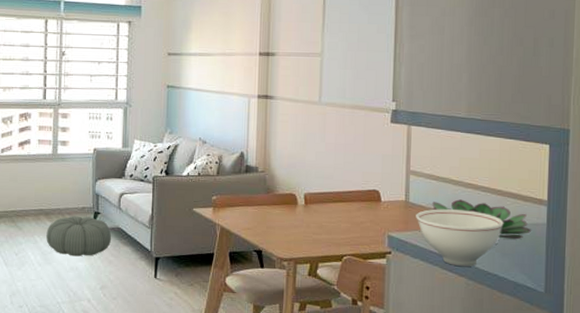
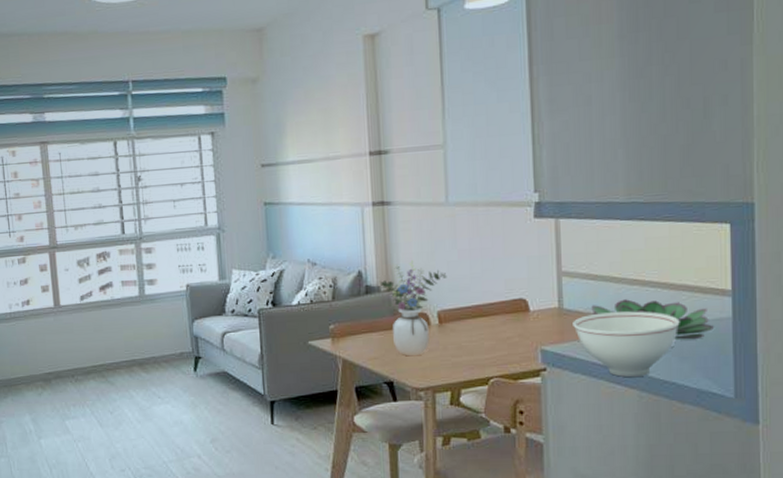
pouf: present [46,216,112,257] -> none [142,362,218,409]
bouquet: none [259,148,315,231] -> present [381,260,447,357]

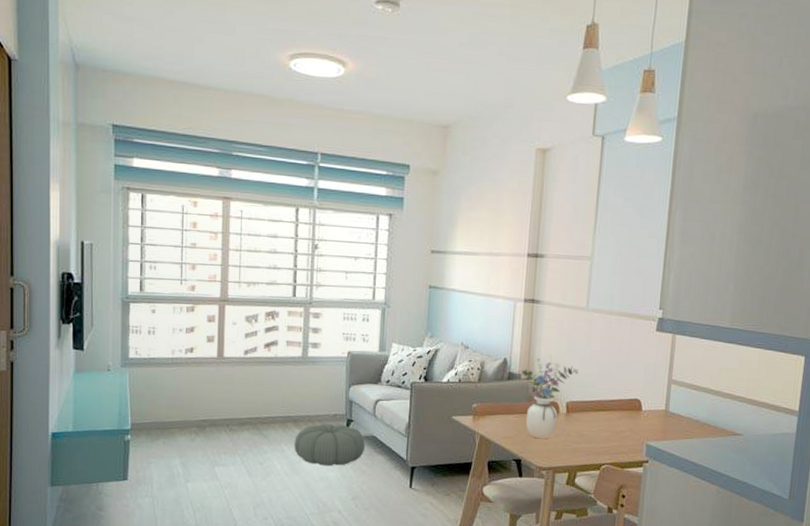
pouf: none [142,362,218,409] -> present [294,423,366,466]
bowl: present [573,311,680,377] -> none [674,418,757,475]
succulent plant: present [591,299,714,341] -> none [690,409,781,449]

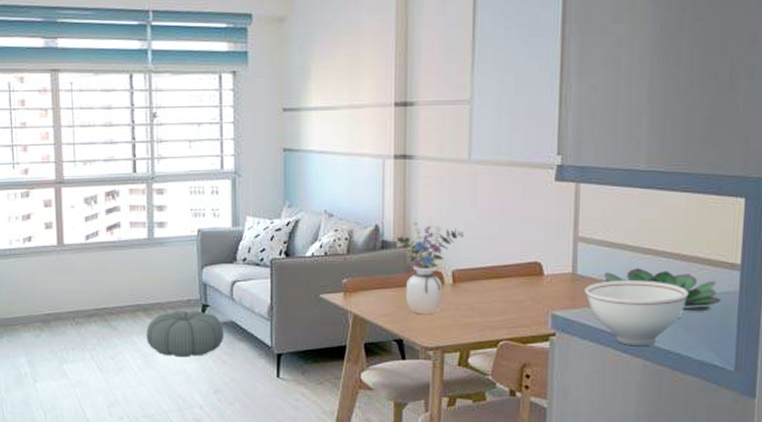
bowl: none [674,418,757,475] -> present [585,280,689,345]
succulent plant: none [690,409,781,449] -> present [604,268,721,312]

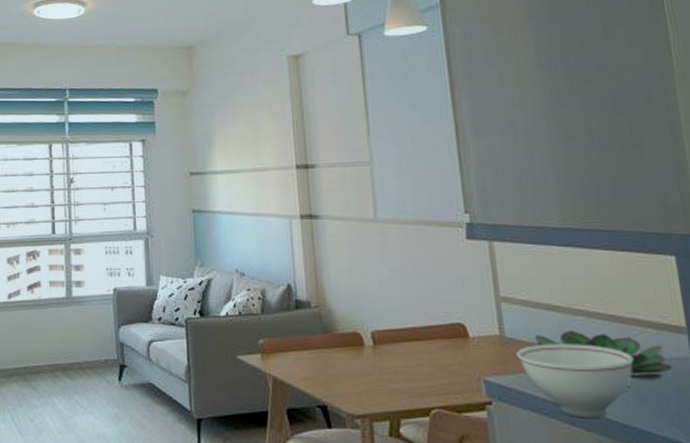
pouf: present [146,310,225,358] -> none [65,370,143,421]
bouquet: present [397,217,465,315] -> none [311,276,380,379]

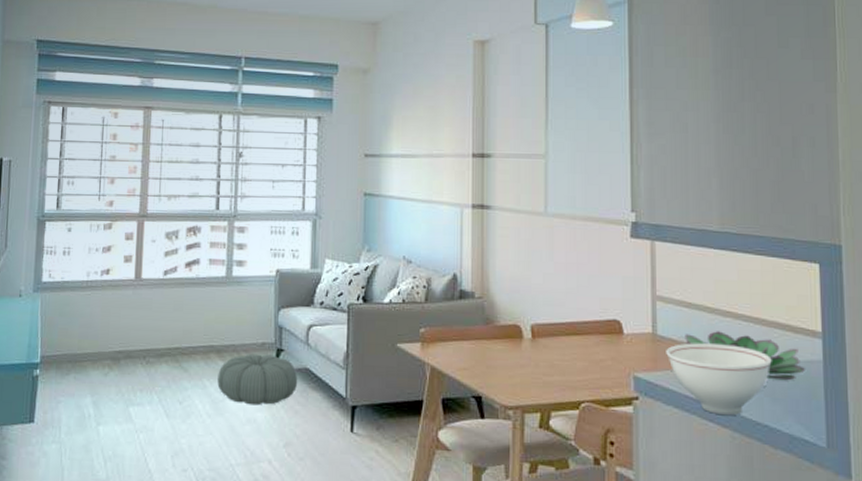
pouf: none [65,370,143,421] -> present [217,353,298,406]

